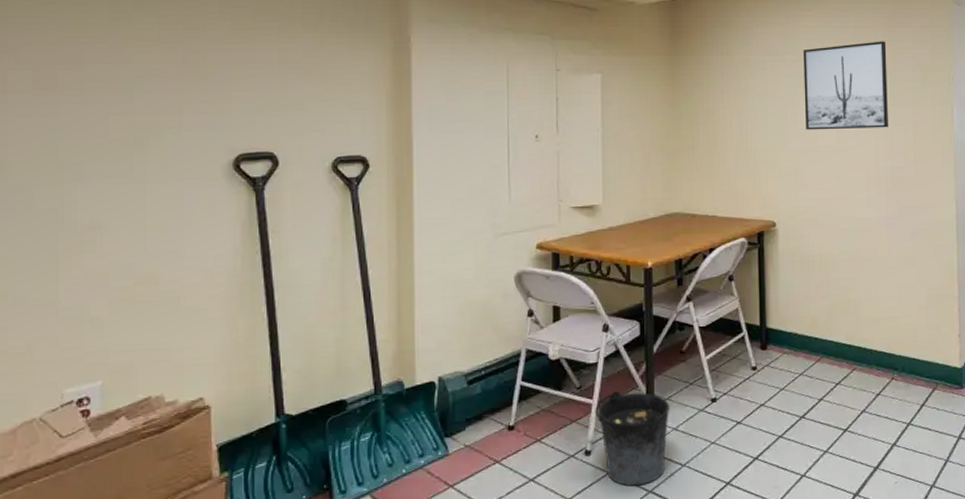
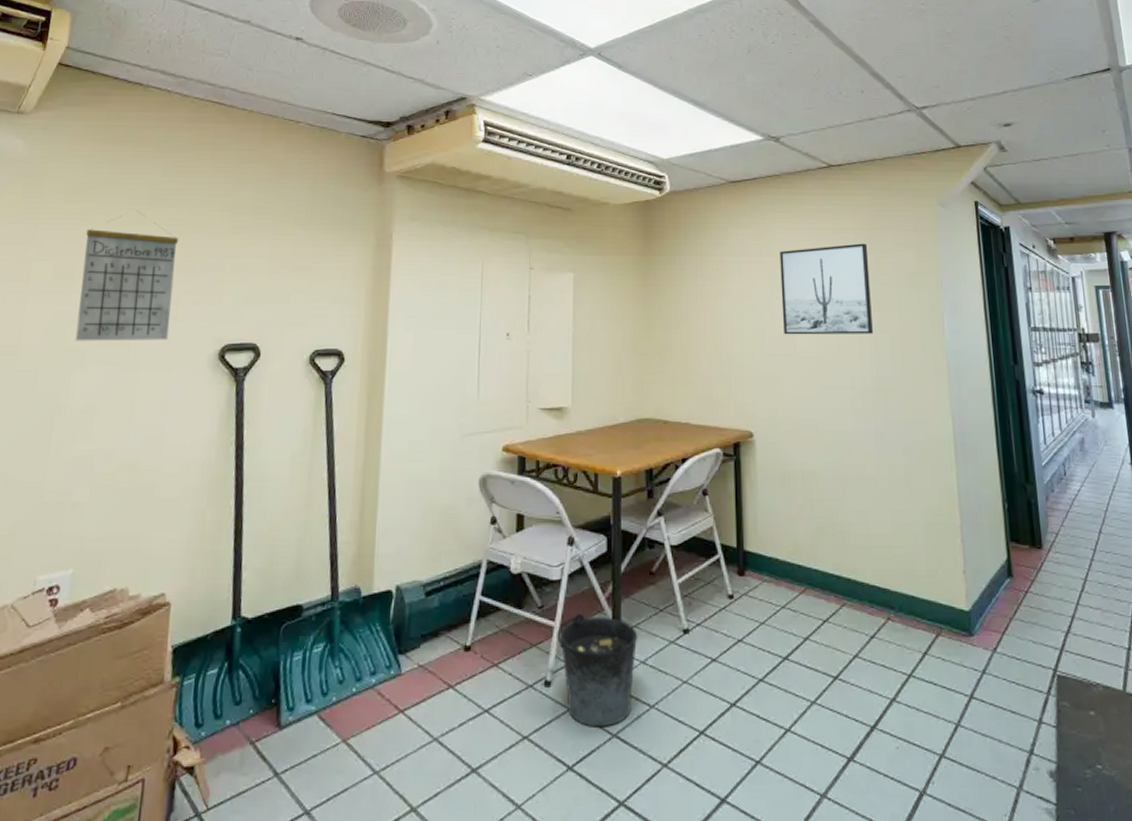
calendar: none [66,13,175,155] -> present [75,210,178,341]

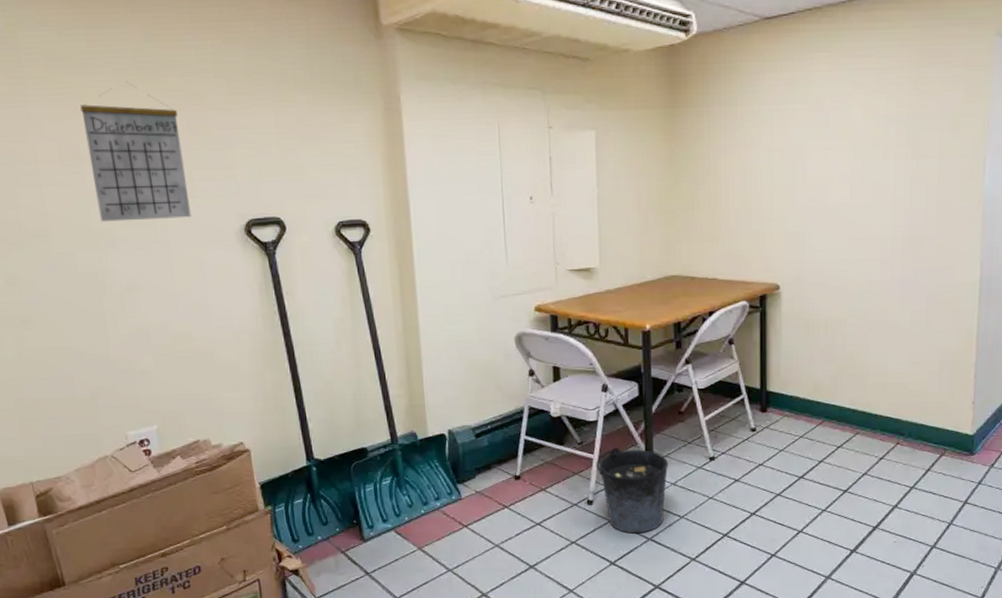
wall art: present [780,243,873,335] -> none [815,84,912,187]

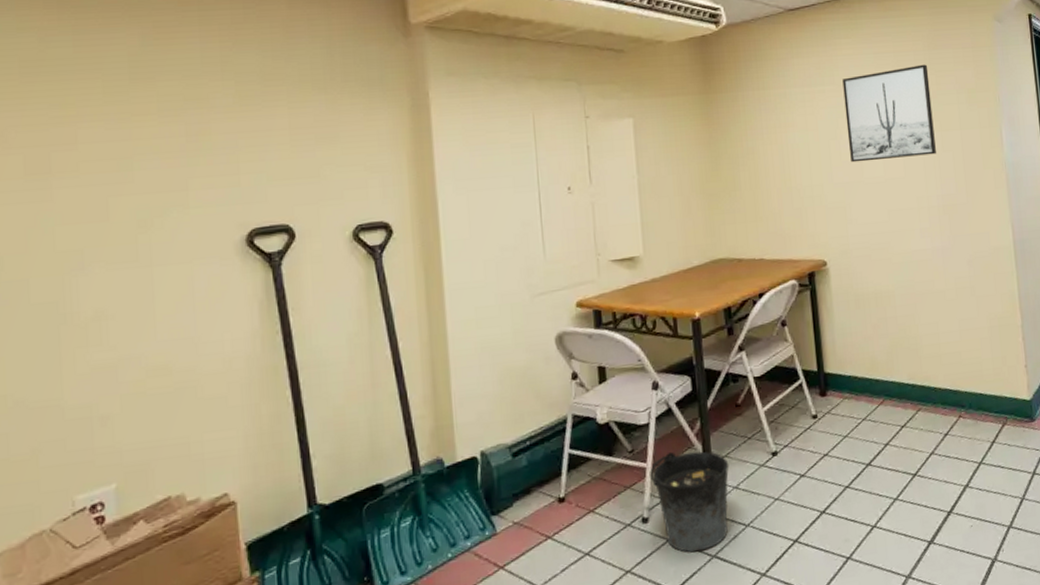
calendar: present [80,81,192,222] -> none [57,87,183,242]
wall art: none [815,84,912,187] -> present [842,64,936,163]

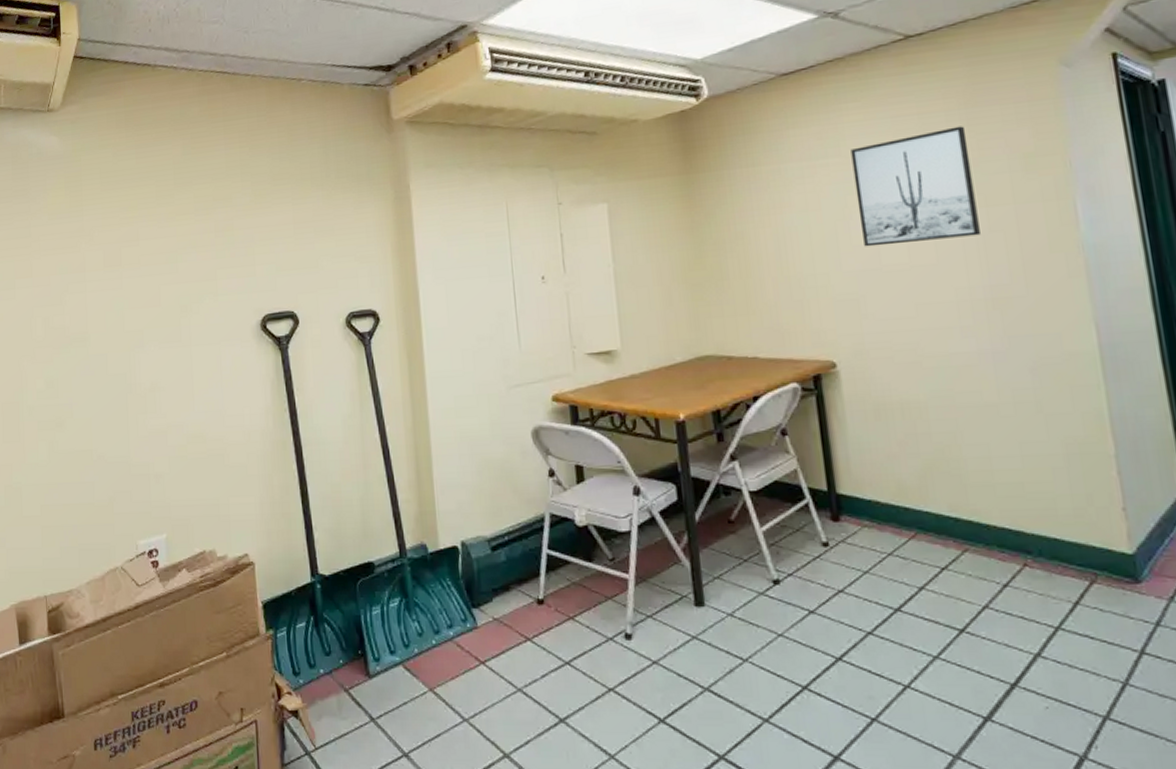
bucket: present [650,451,729,553] -> none [632,566,722,681]

